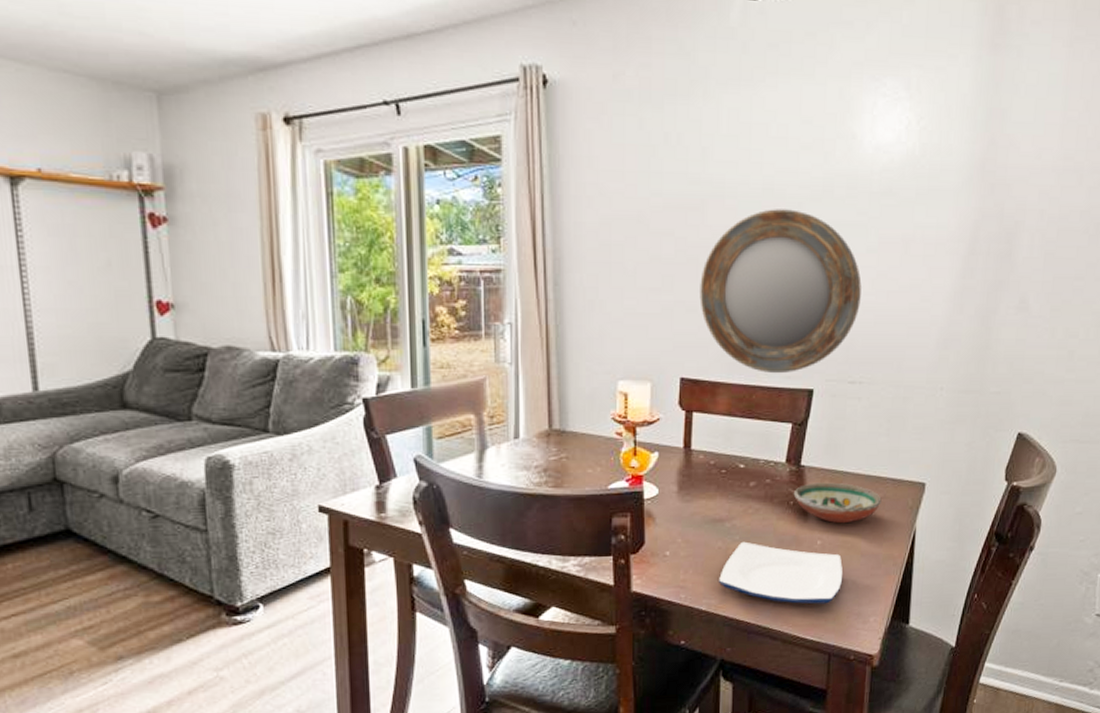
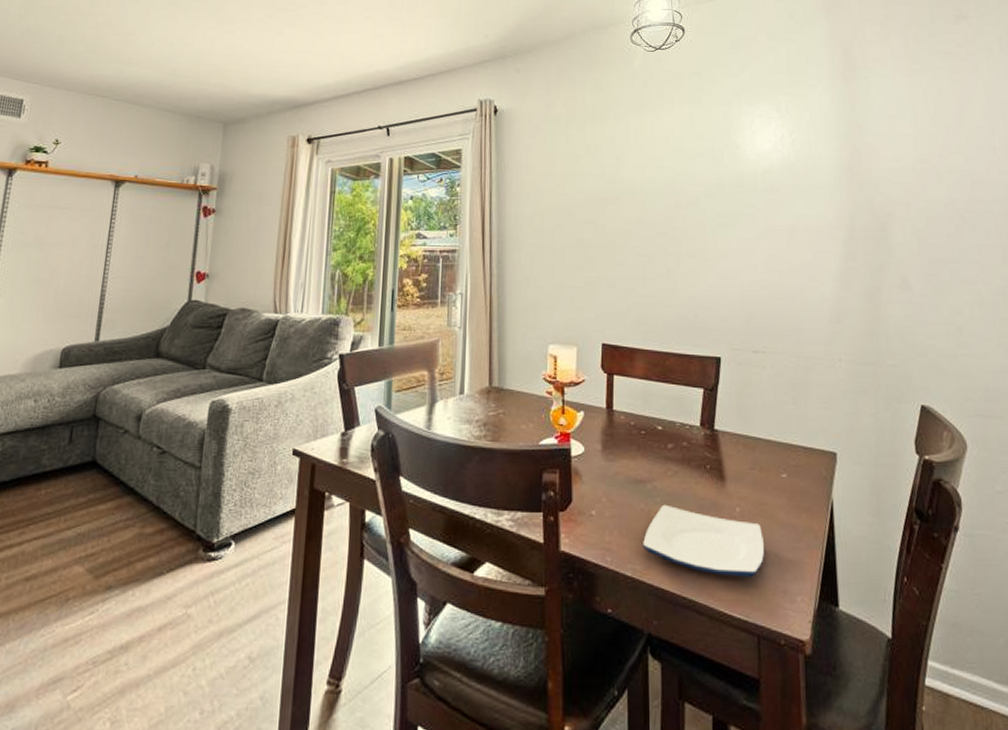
home mirror: present [699,209,862,374] -> none [617,203,756,342]
decorative bowl: present [793,482,882,524] -> none [709,447,795,491]

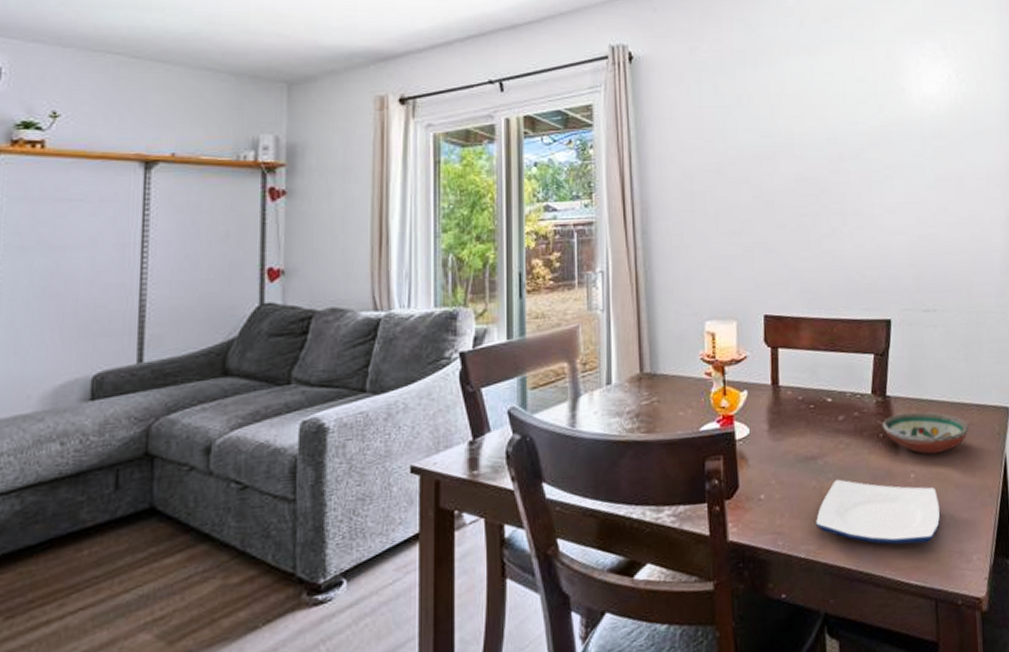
decorative bowl: none [709,447,795,491] -> present [882,411,969,455]

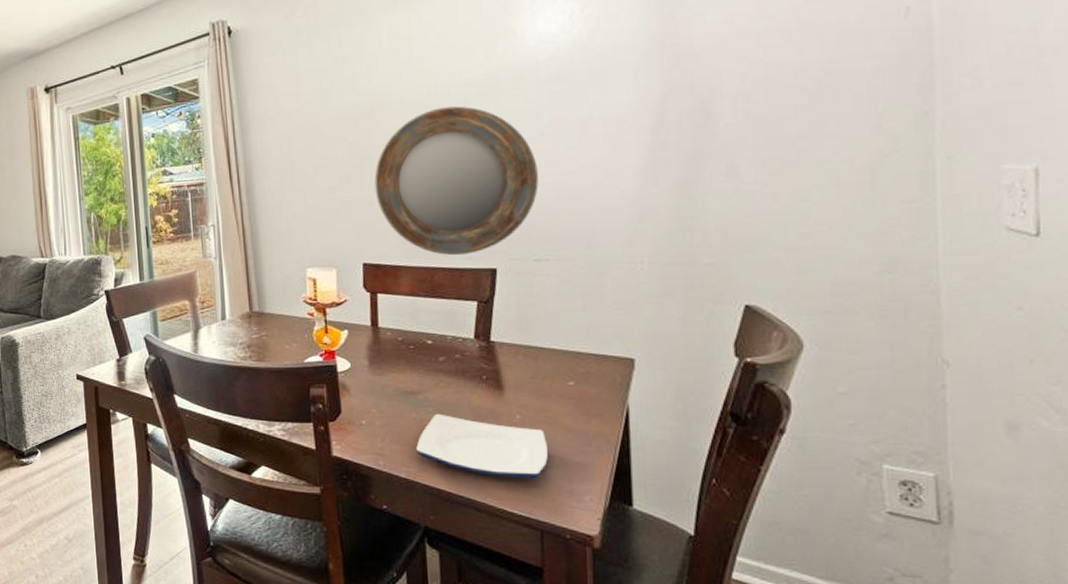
home mirror: none [777,155,926,307] -> present [374,106,539,256]
decorative bowl: present [882,411,969,455] -> none [485,357,584,399]

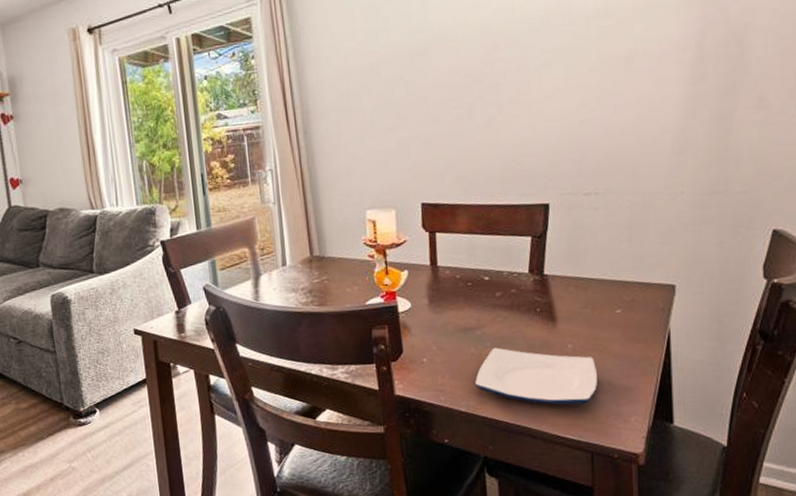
home mirror: present [374,106,539,256] -> none [431,43,588,193]

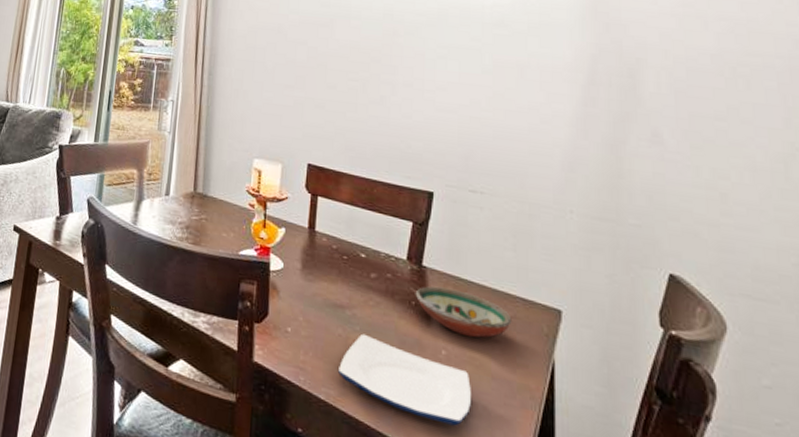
decorative bowl: none [539,289,630,328] -> present [415,286,512,338]

